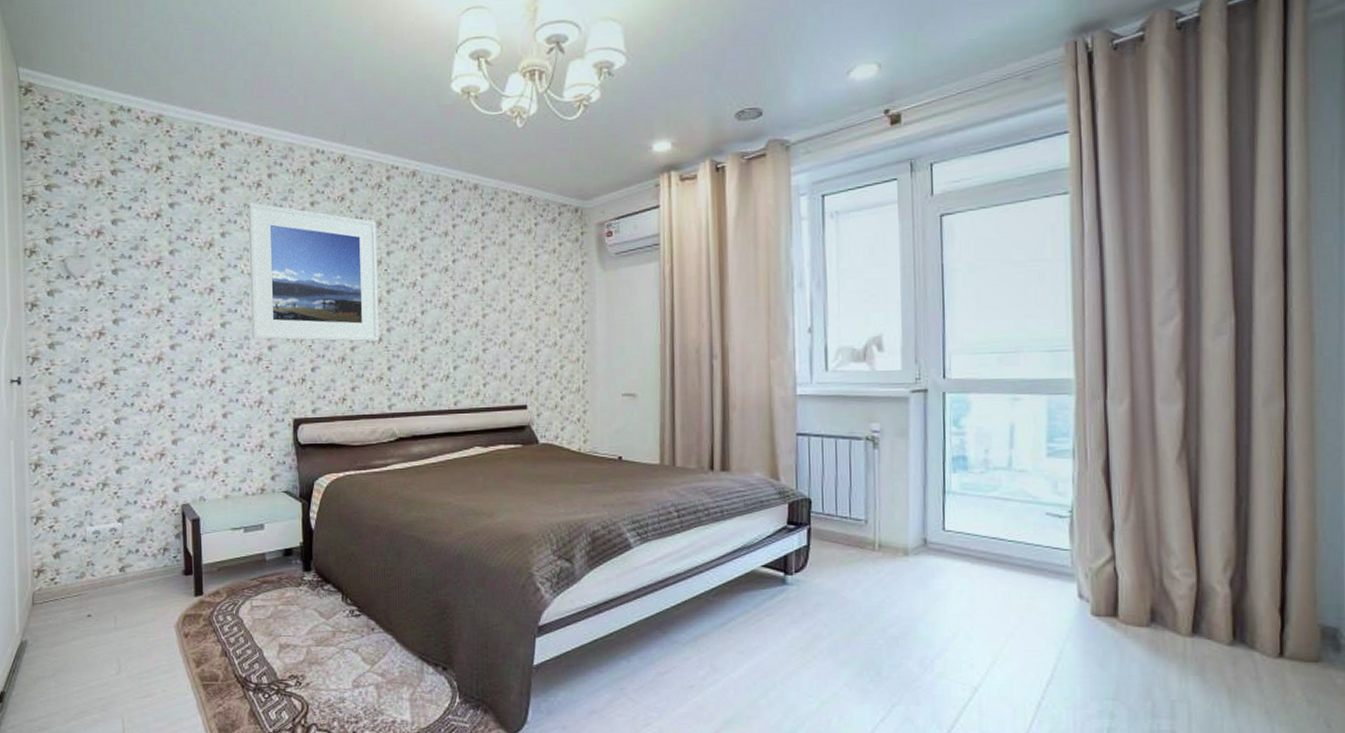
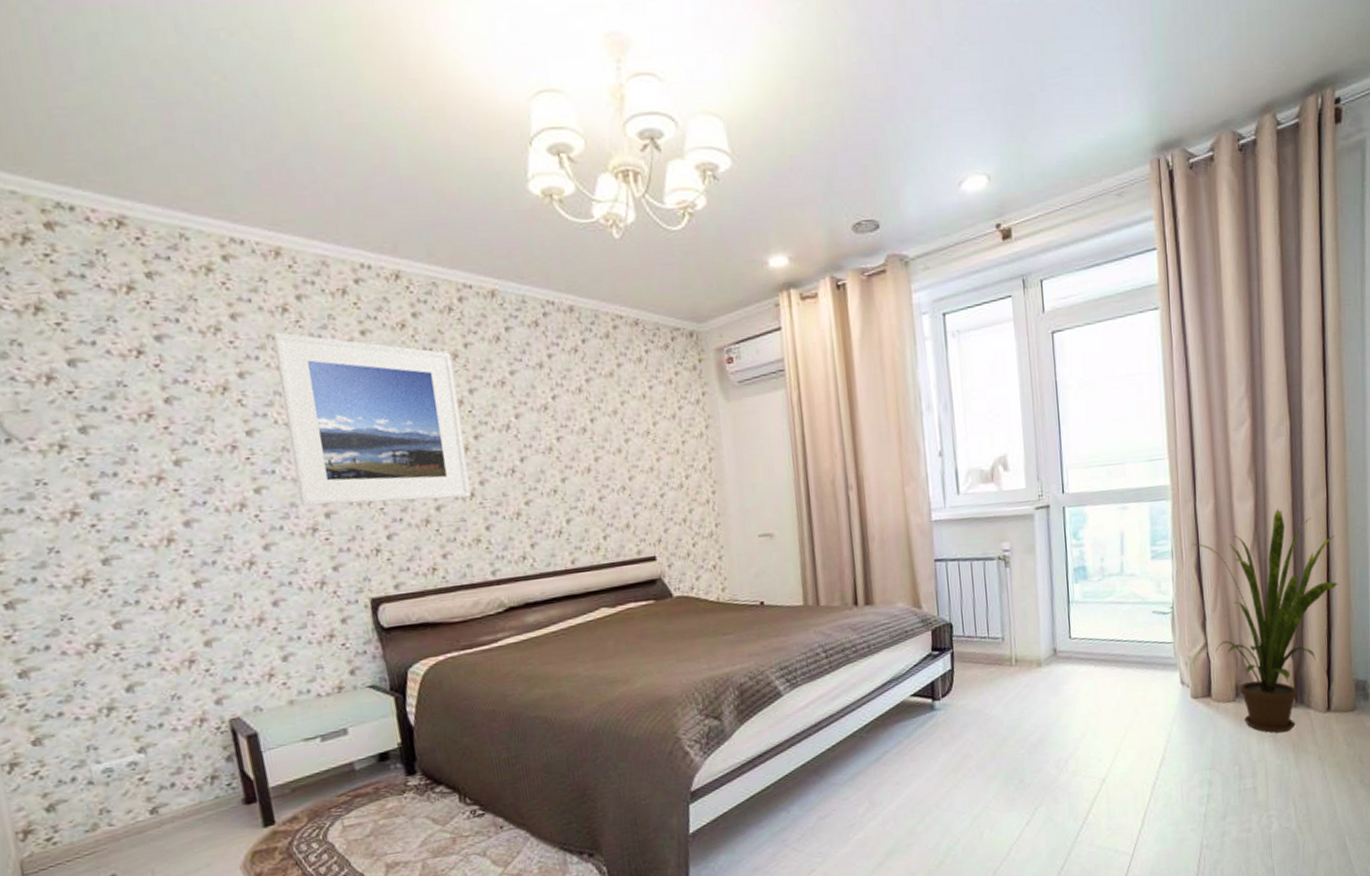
house plant: none [1101,415,1300,673] -> present [1193,508,1339,733]

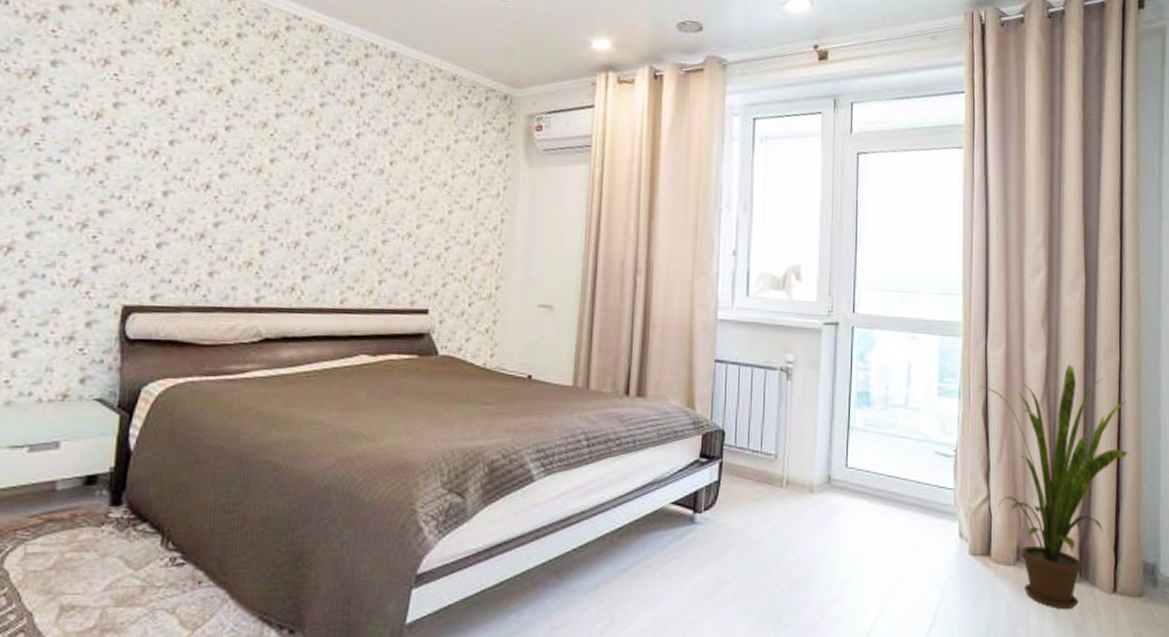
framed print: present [273,332,471,507] -> none [77,29,267,219]

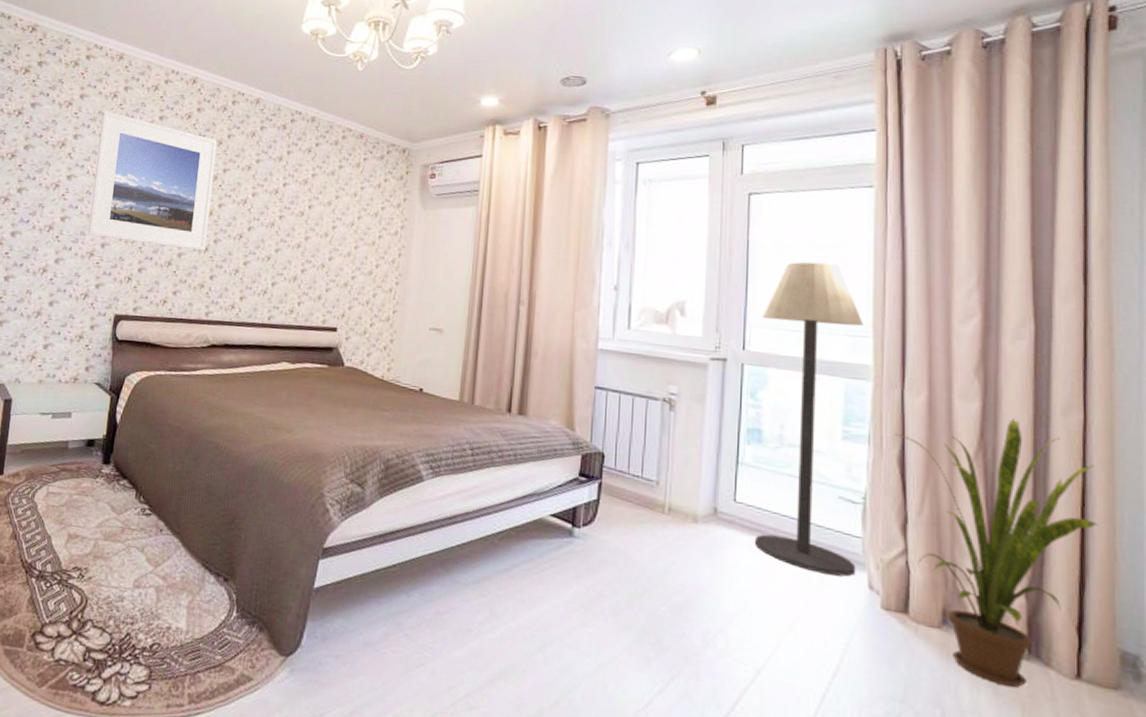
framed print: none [77,29,267,219] -> present [87,110,218,251]
floor lamp: none [864,222,956,528] -> present [754,262,864,577]

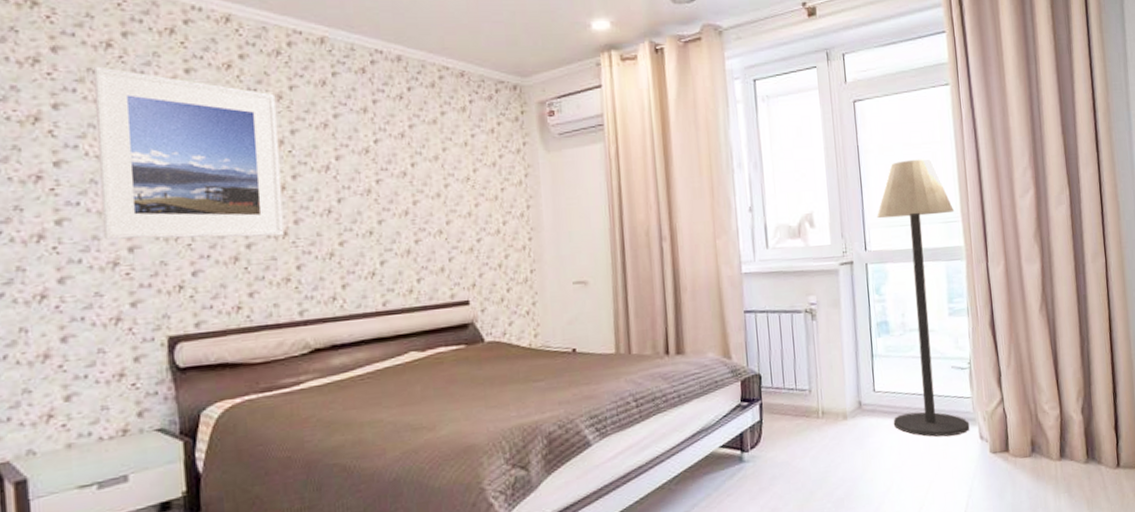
house plant: present [896,418,1099,688] -> none [986,271,1121,489]

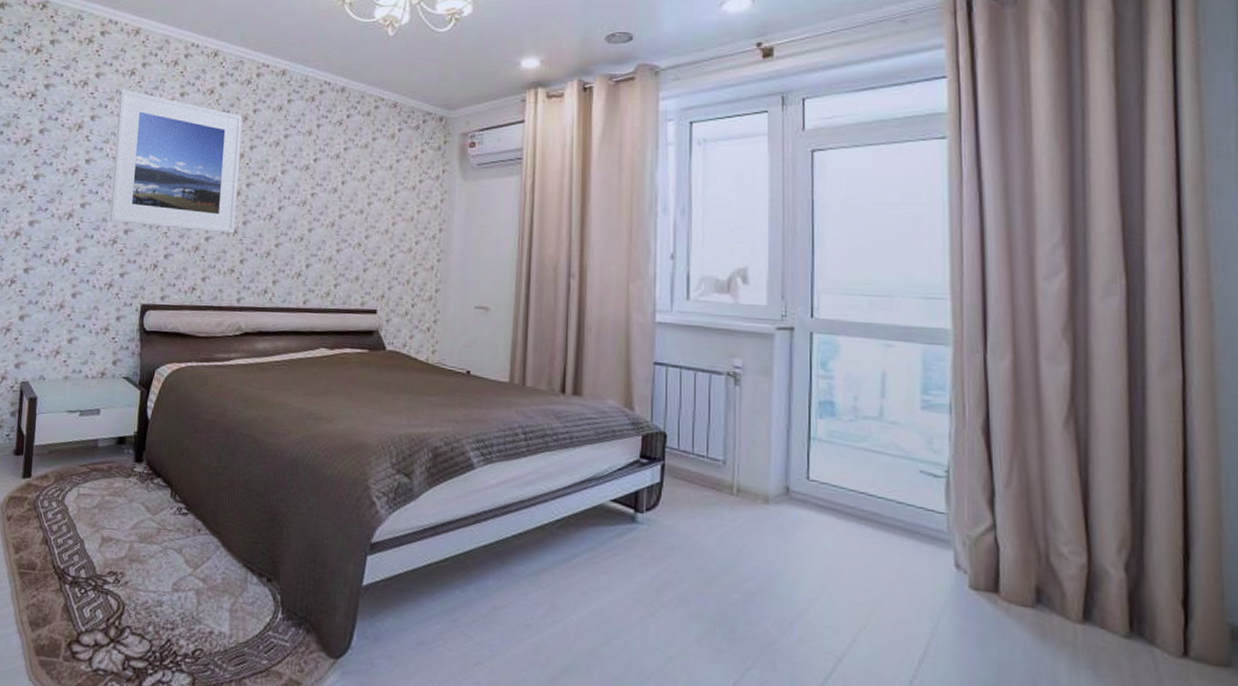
floor lamp: present [877,158,970,437] -> none [830,221,941,556]

